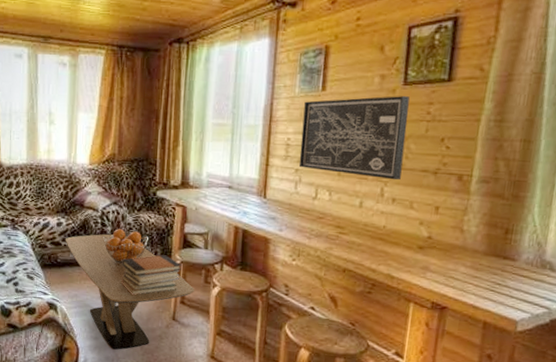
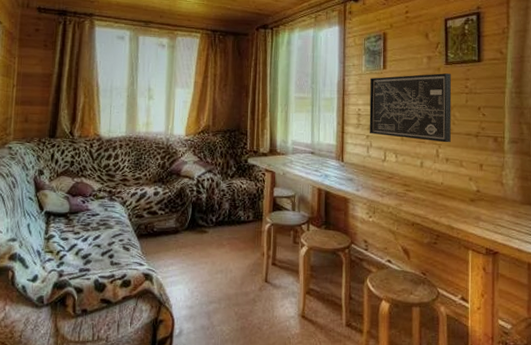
coffee table: present [65,234,194,350] -> none [161,201,284,317]
fruit basket: present [103,229,148,265] -> none [198,195,241,231]
book stack: present [121,255,182,295] -> none [216,218,272,260]

